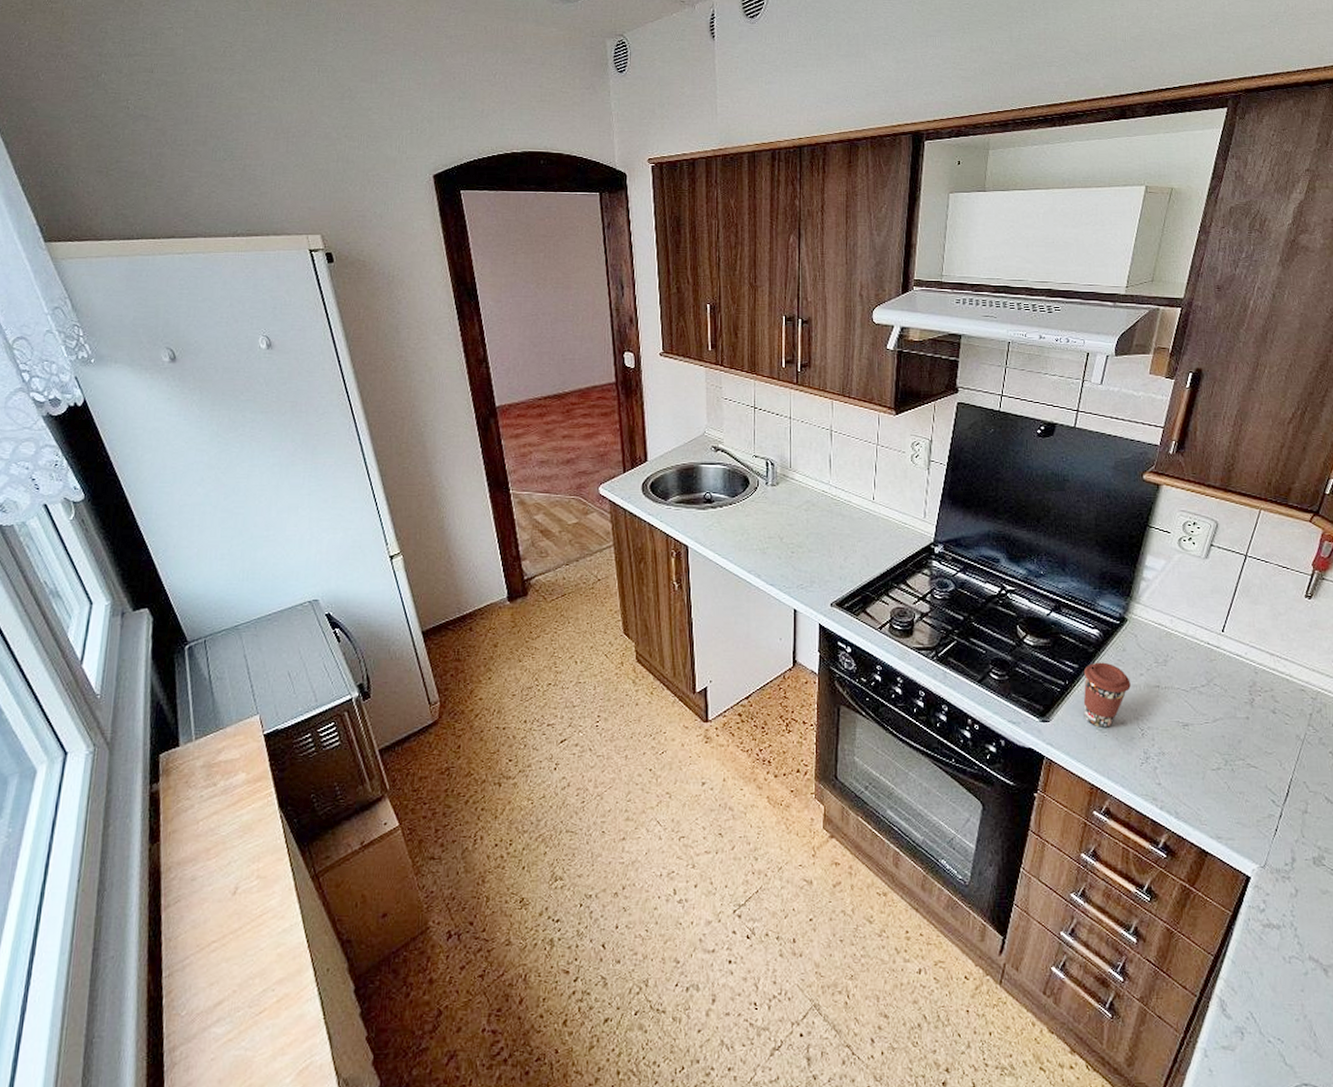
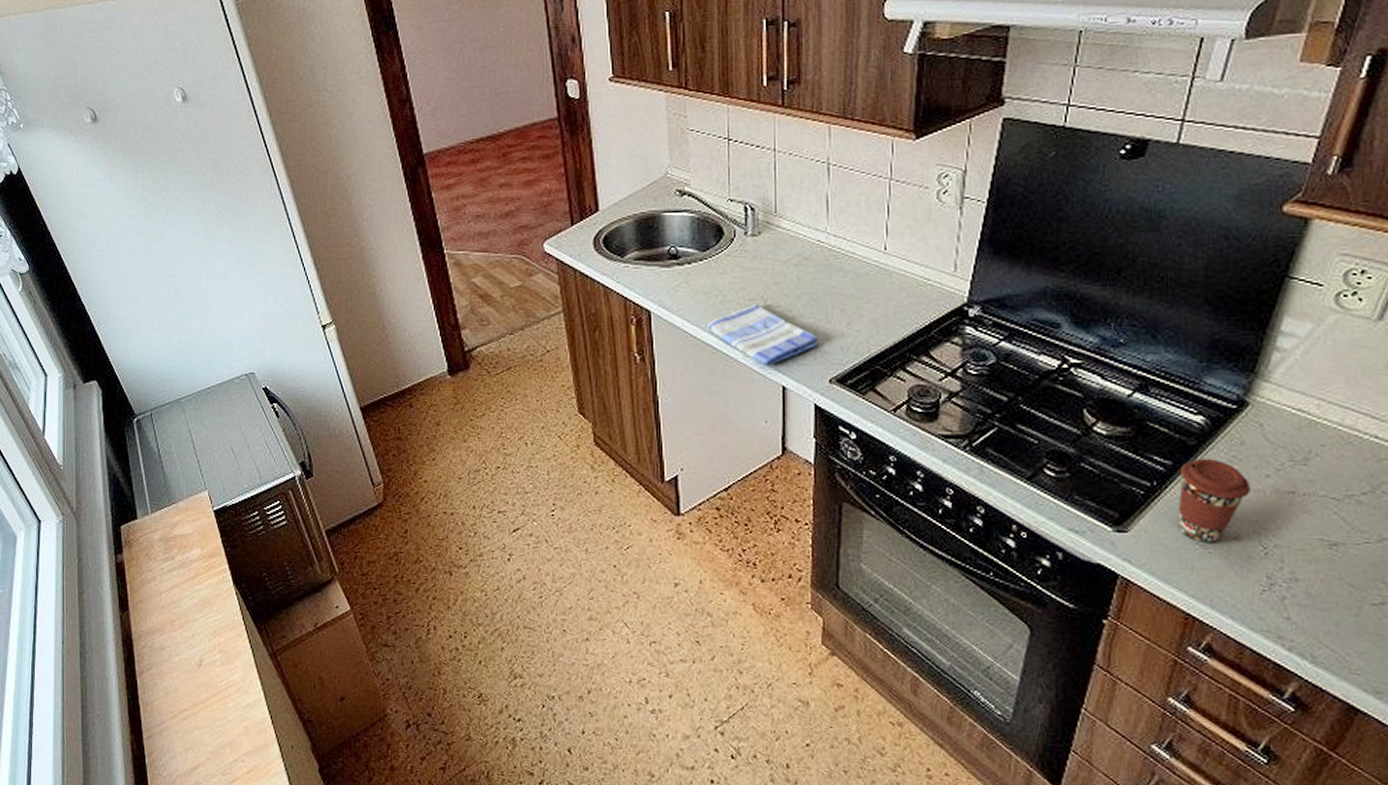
dish towel: none [735,541,823,592] -> present [707,304,819,366]

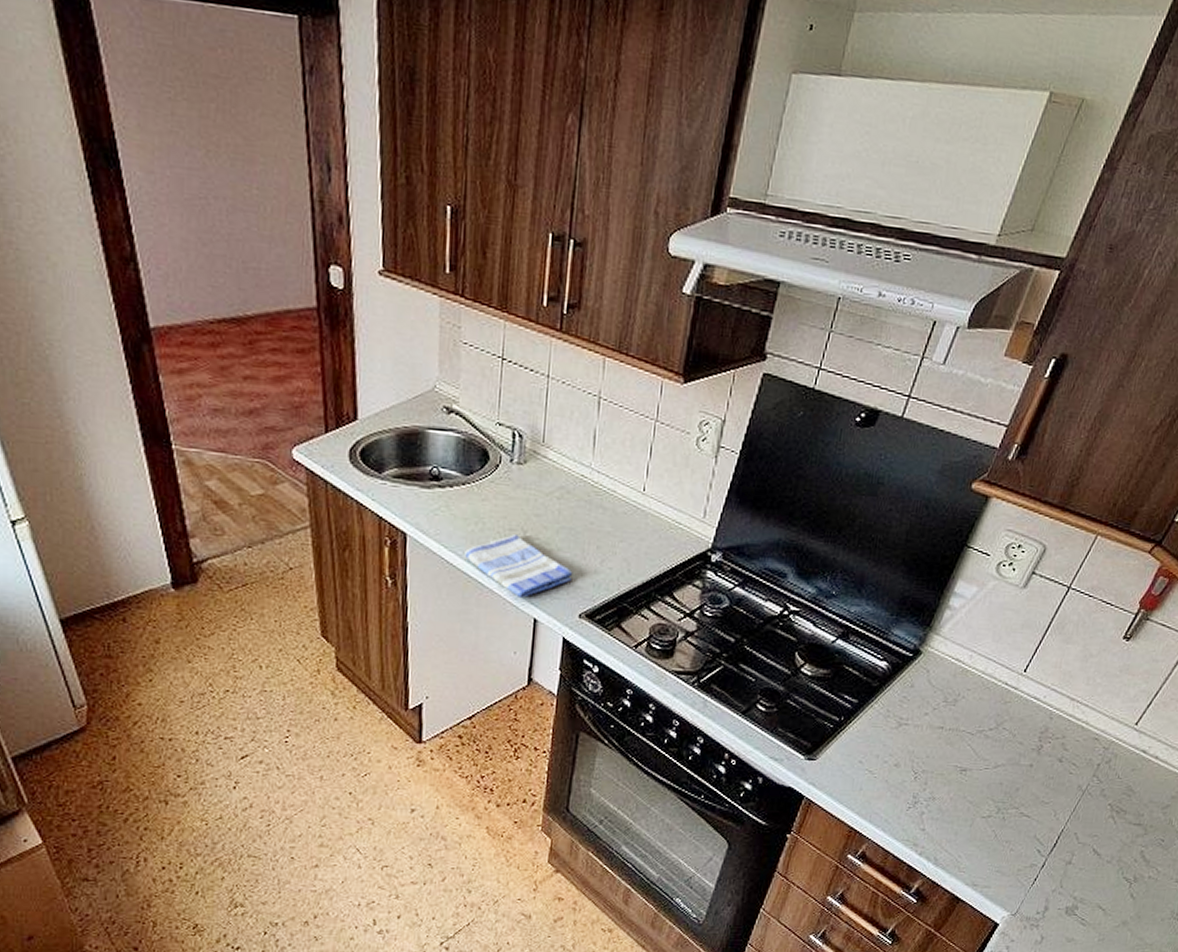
coffee cup: present [1178,458,1250,543] -> none [854,698,913,769]

